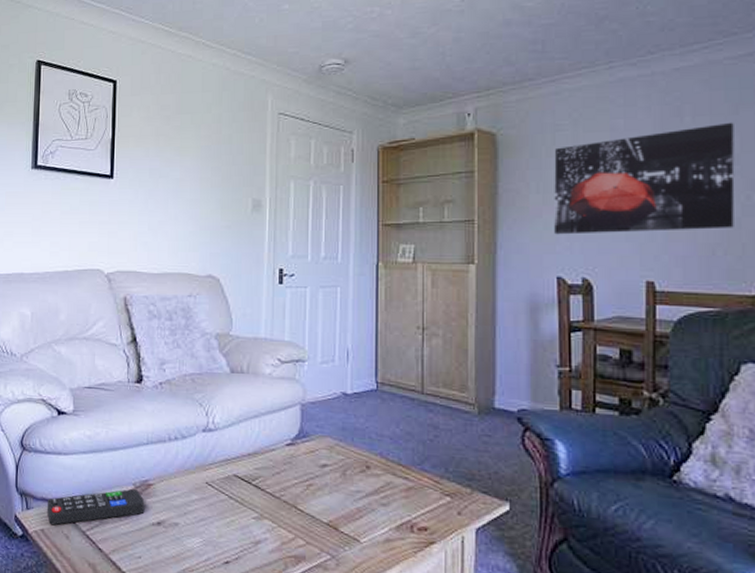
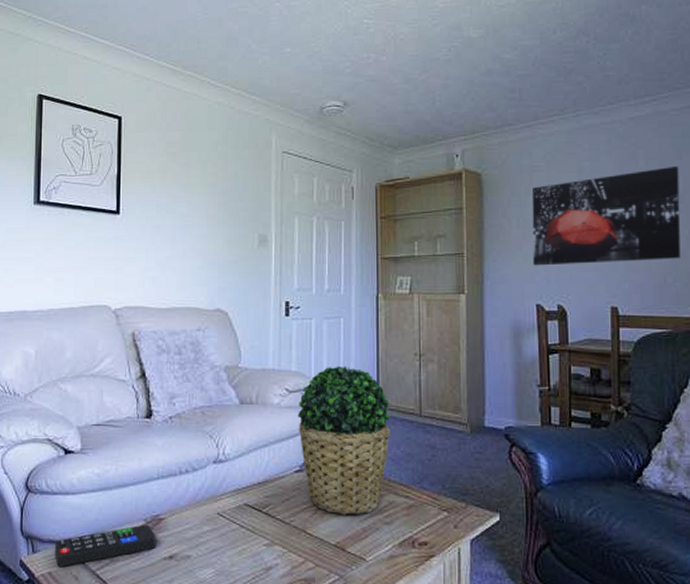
potted plant: none [290,337,389,494] -> present [298,366,390,515]

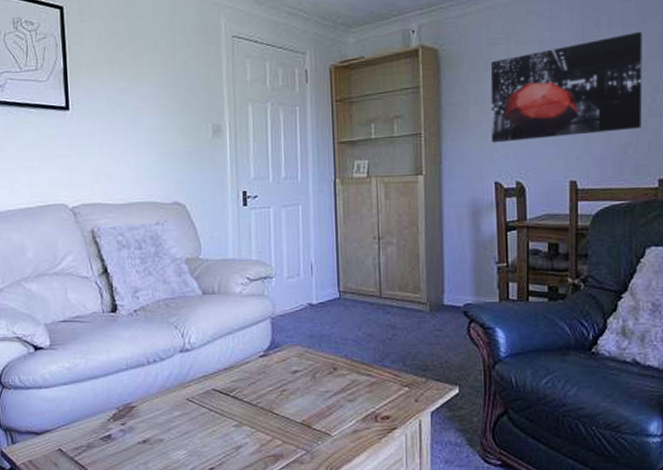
remote control: present [54,525,156,567] -> none [32,413,130,456]
potted plant: present [298,366,390,515] -> none [260,252,351,395]

